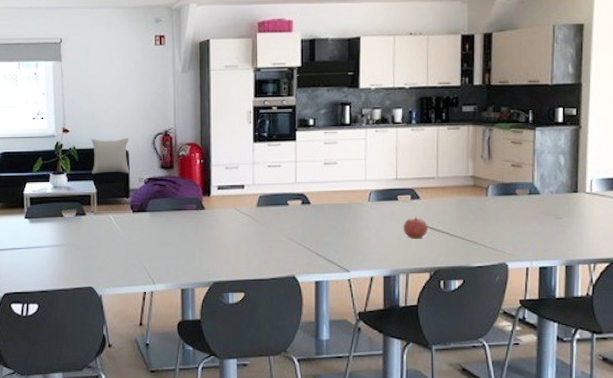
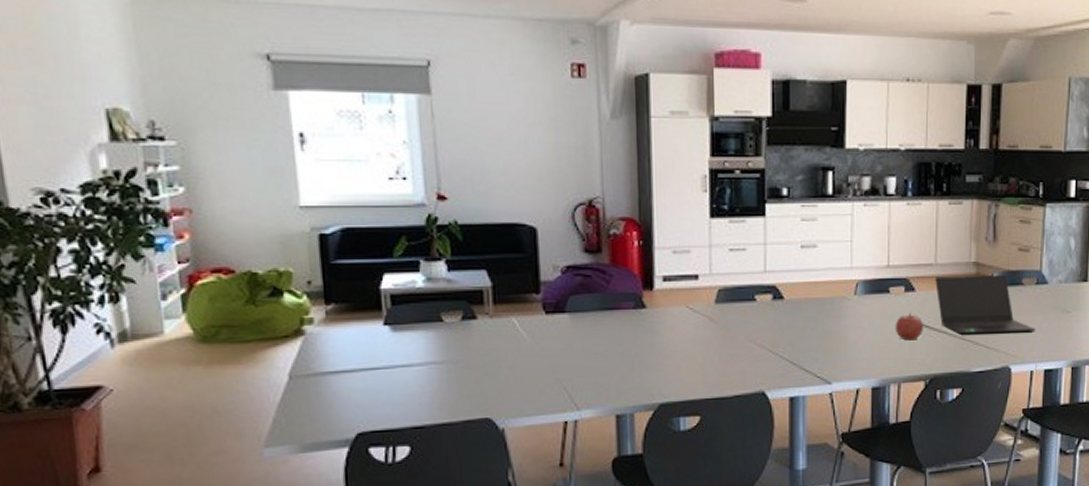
pillow: present [91,137,130,175] -> none [480,209,540,261]
laptop: none [437,187,530,235] -> present [935,275,1036,335]

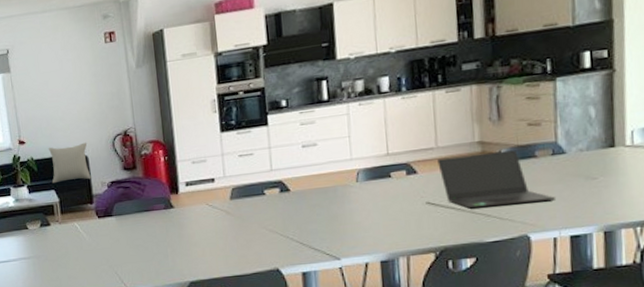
pillow: none [480,209,540,261] -> present [48,142,91,184]
fruit: present [895,312,923,341] -> none [399,193,429,218]

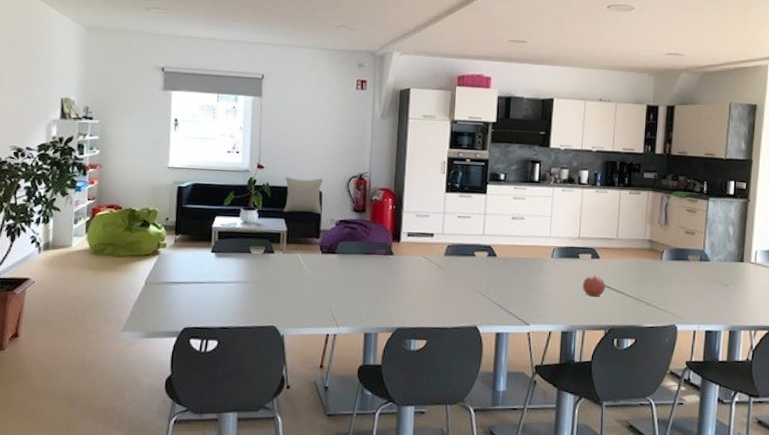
fruit: none [399,193,429,218] -> present [582,275,605,297]
laptop: present [437,150,557,209] -> none [616,248,699,299]

